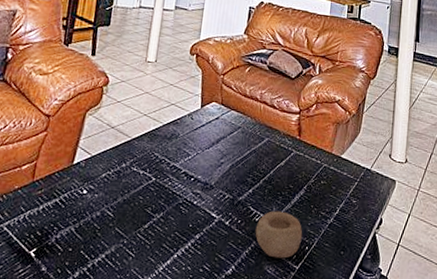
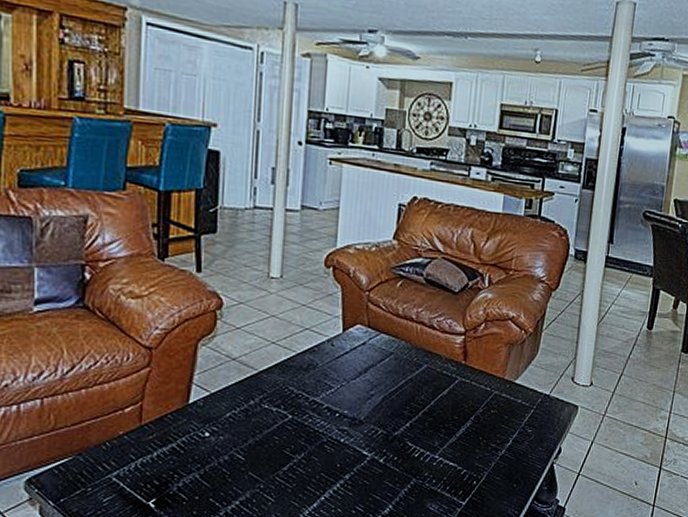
bowl: present [255,211,303,259] -> none [414,445,470,495]

